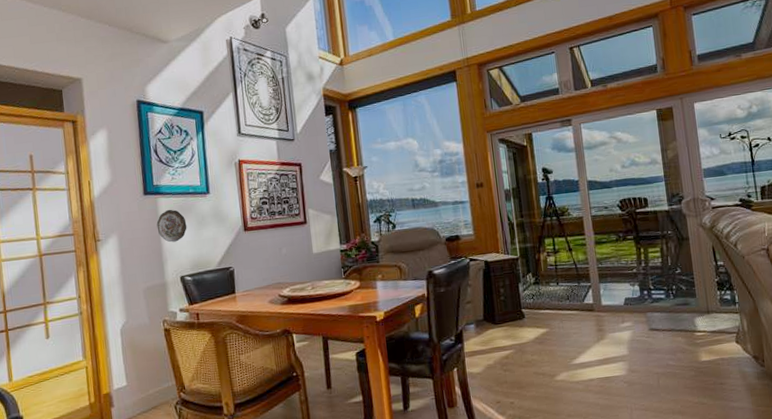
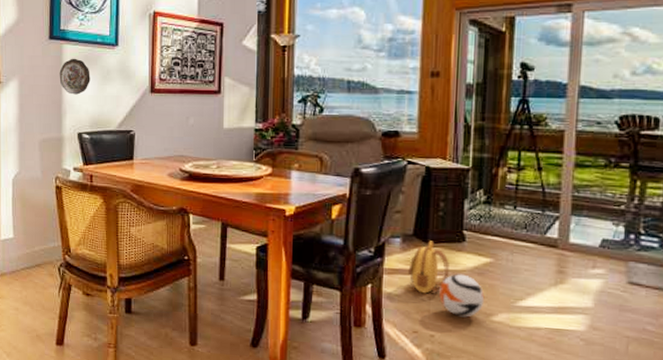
backpack: none [484,322,518,368] -> present [408,241,450,294]
ball: none [511,345,548,382] -> present [439,274,485,318]

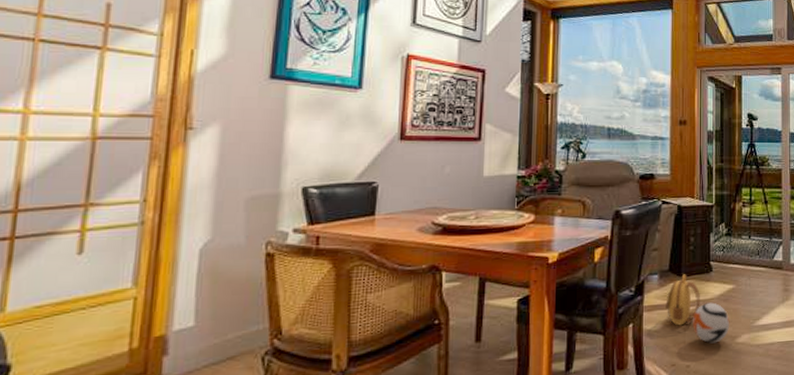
decorative plate: present [59,58,90,95] -> none [280,101,324,143]

